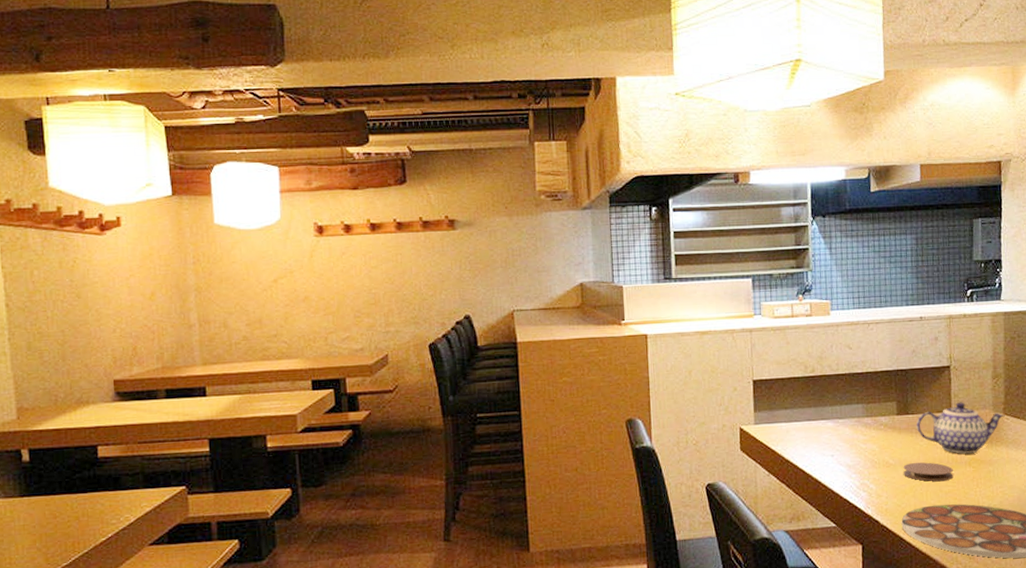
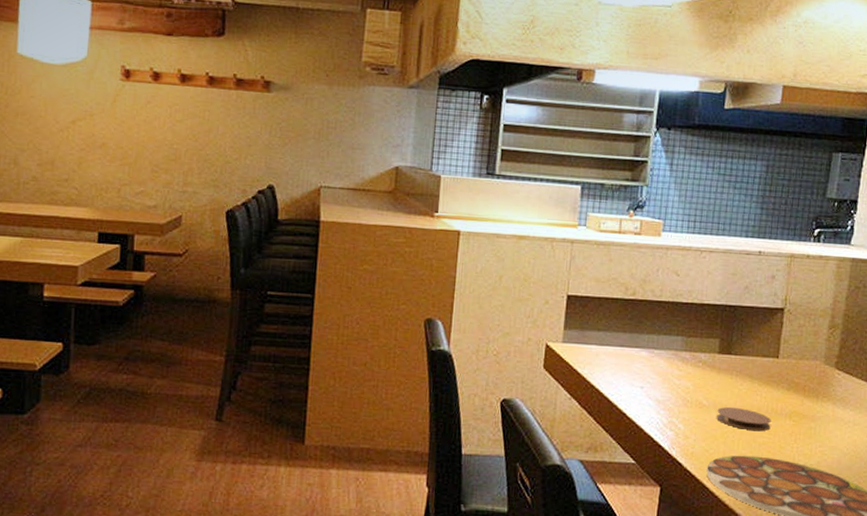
teapot: present [916,402,1005,454] -> none [737,349,837,406]

